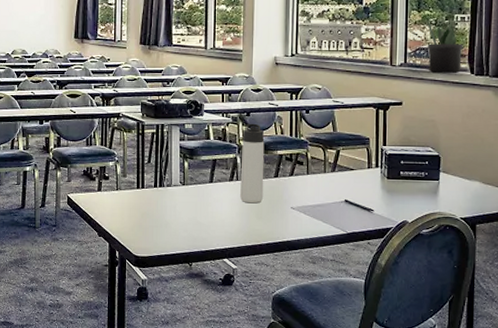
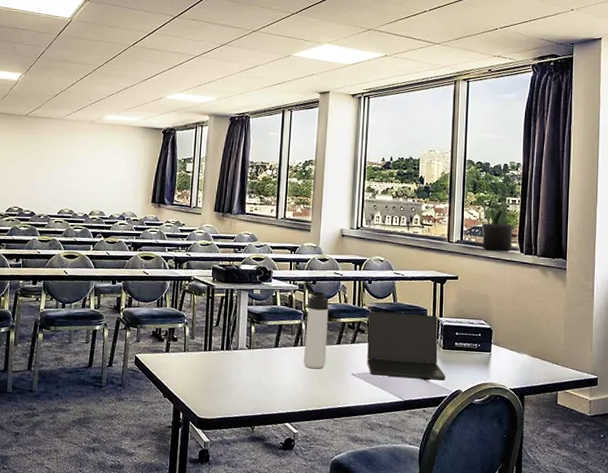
laptop: none [306,142,391,211] -> present [367,311,446,381]

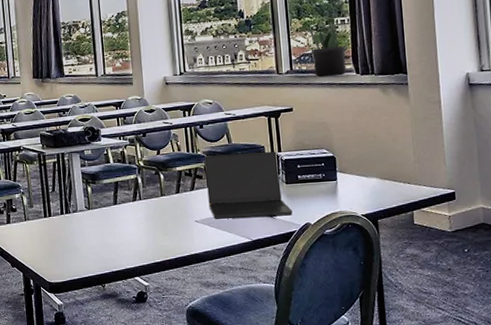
thermos bottle: present [304,291,329,369] -> none [141,143,168,221]

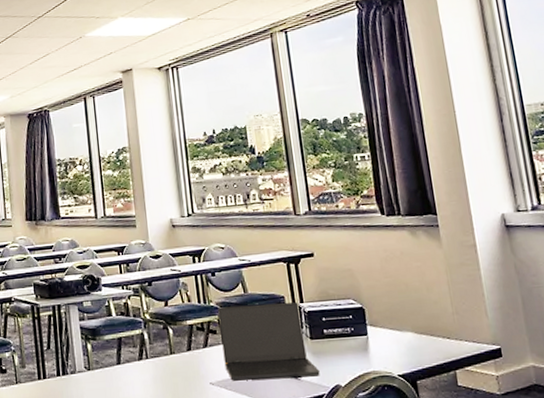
planter: present [308,24,347,78] -> none [326,161,371,219]

